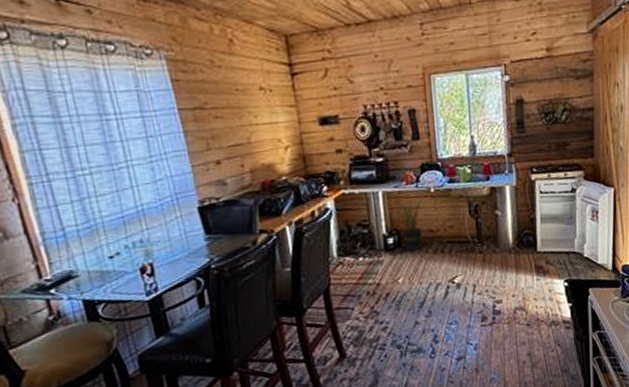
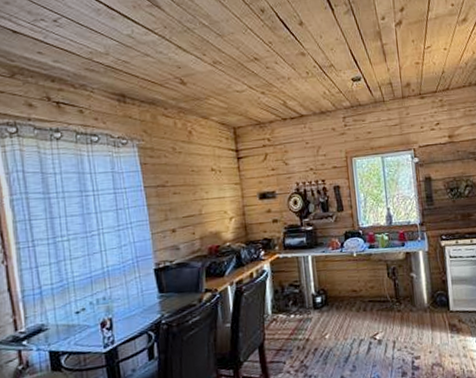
potted plant: present [396,196,424,252] -> none [323,260,348,310]

